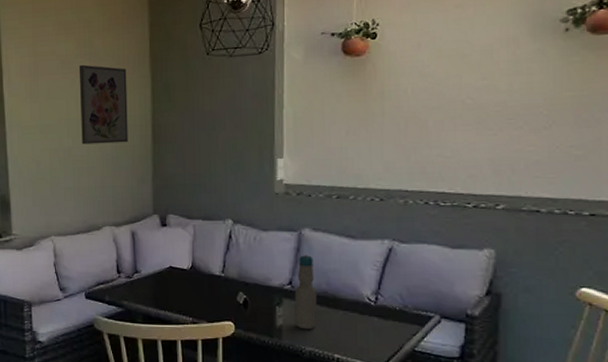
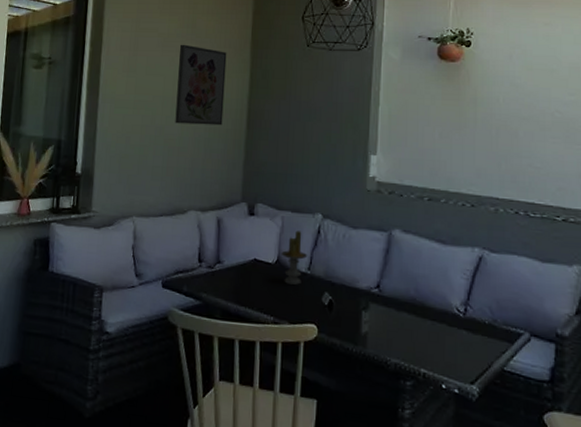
candle: none [195,237,221,287] -> present [281,230,308,285]
bottle: present [294,255,317,330] -> none [381,257,405,339]

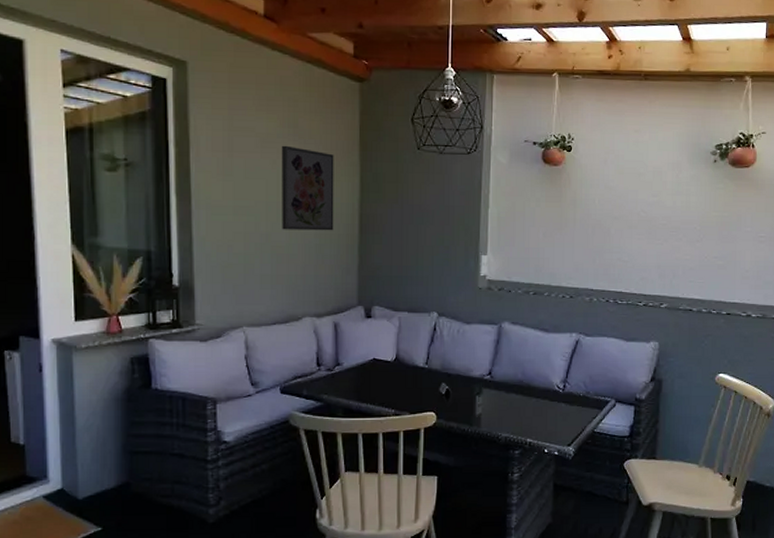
candle: present [281,230,308,285] -> none [399,329,425,379]

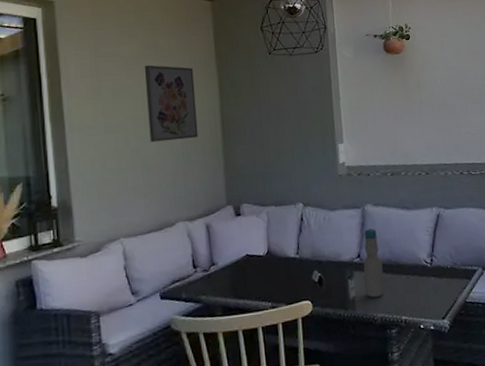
bottle: none [493,347,513,417] -> present [363,228,385,298]

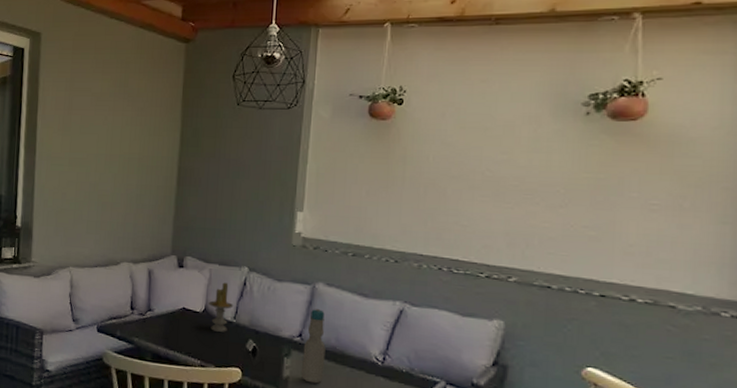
wall art: present [144,64,198,143] -> none [108,103,158,183]
candle: none [270,221,295,271] -> present [208,282,234,332]

